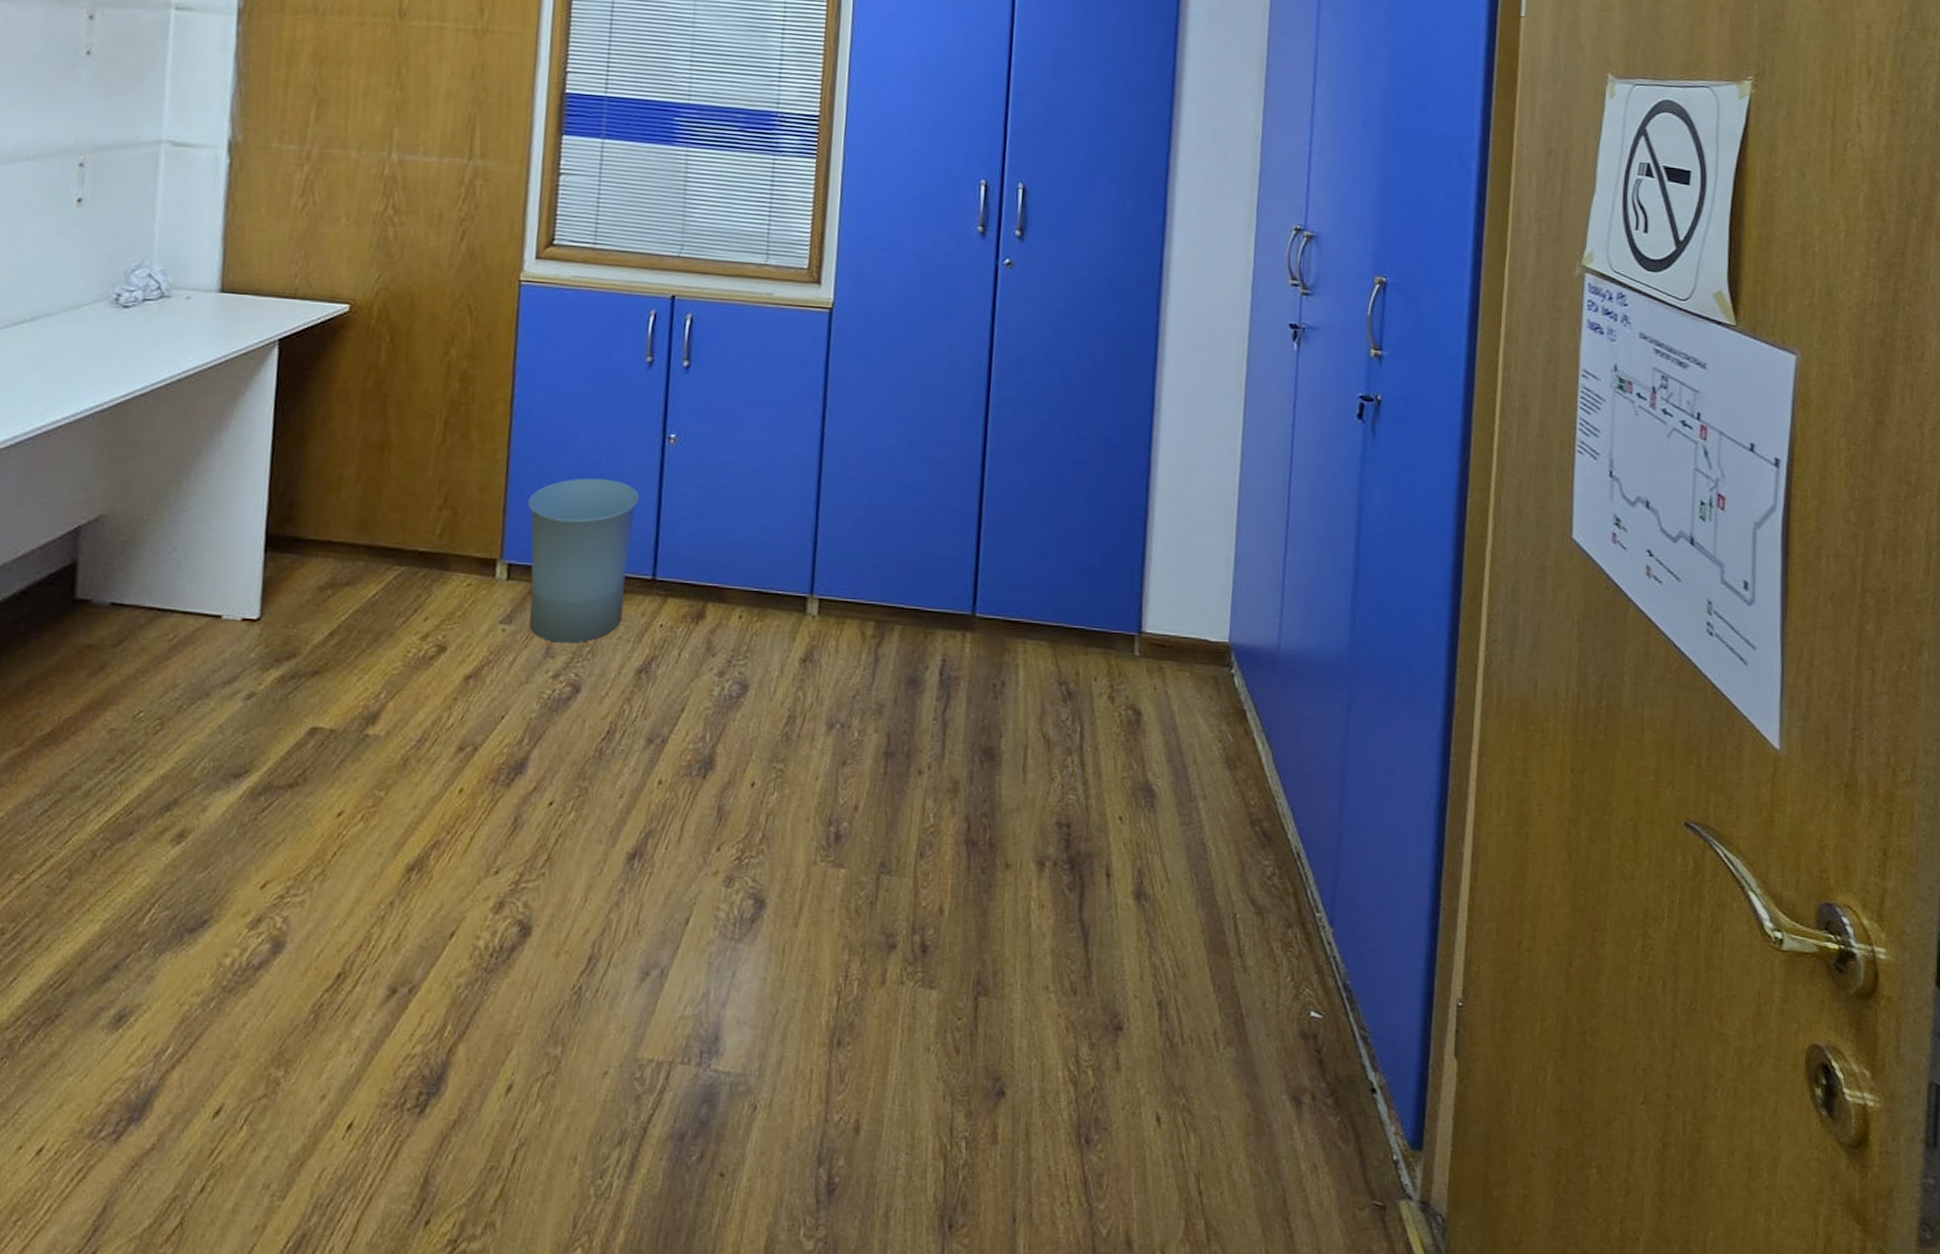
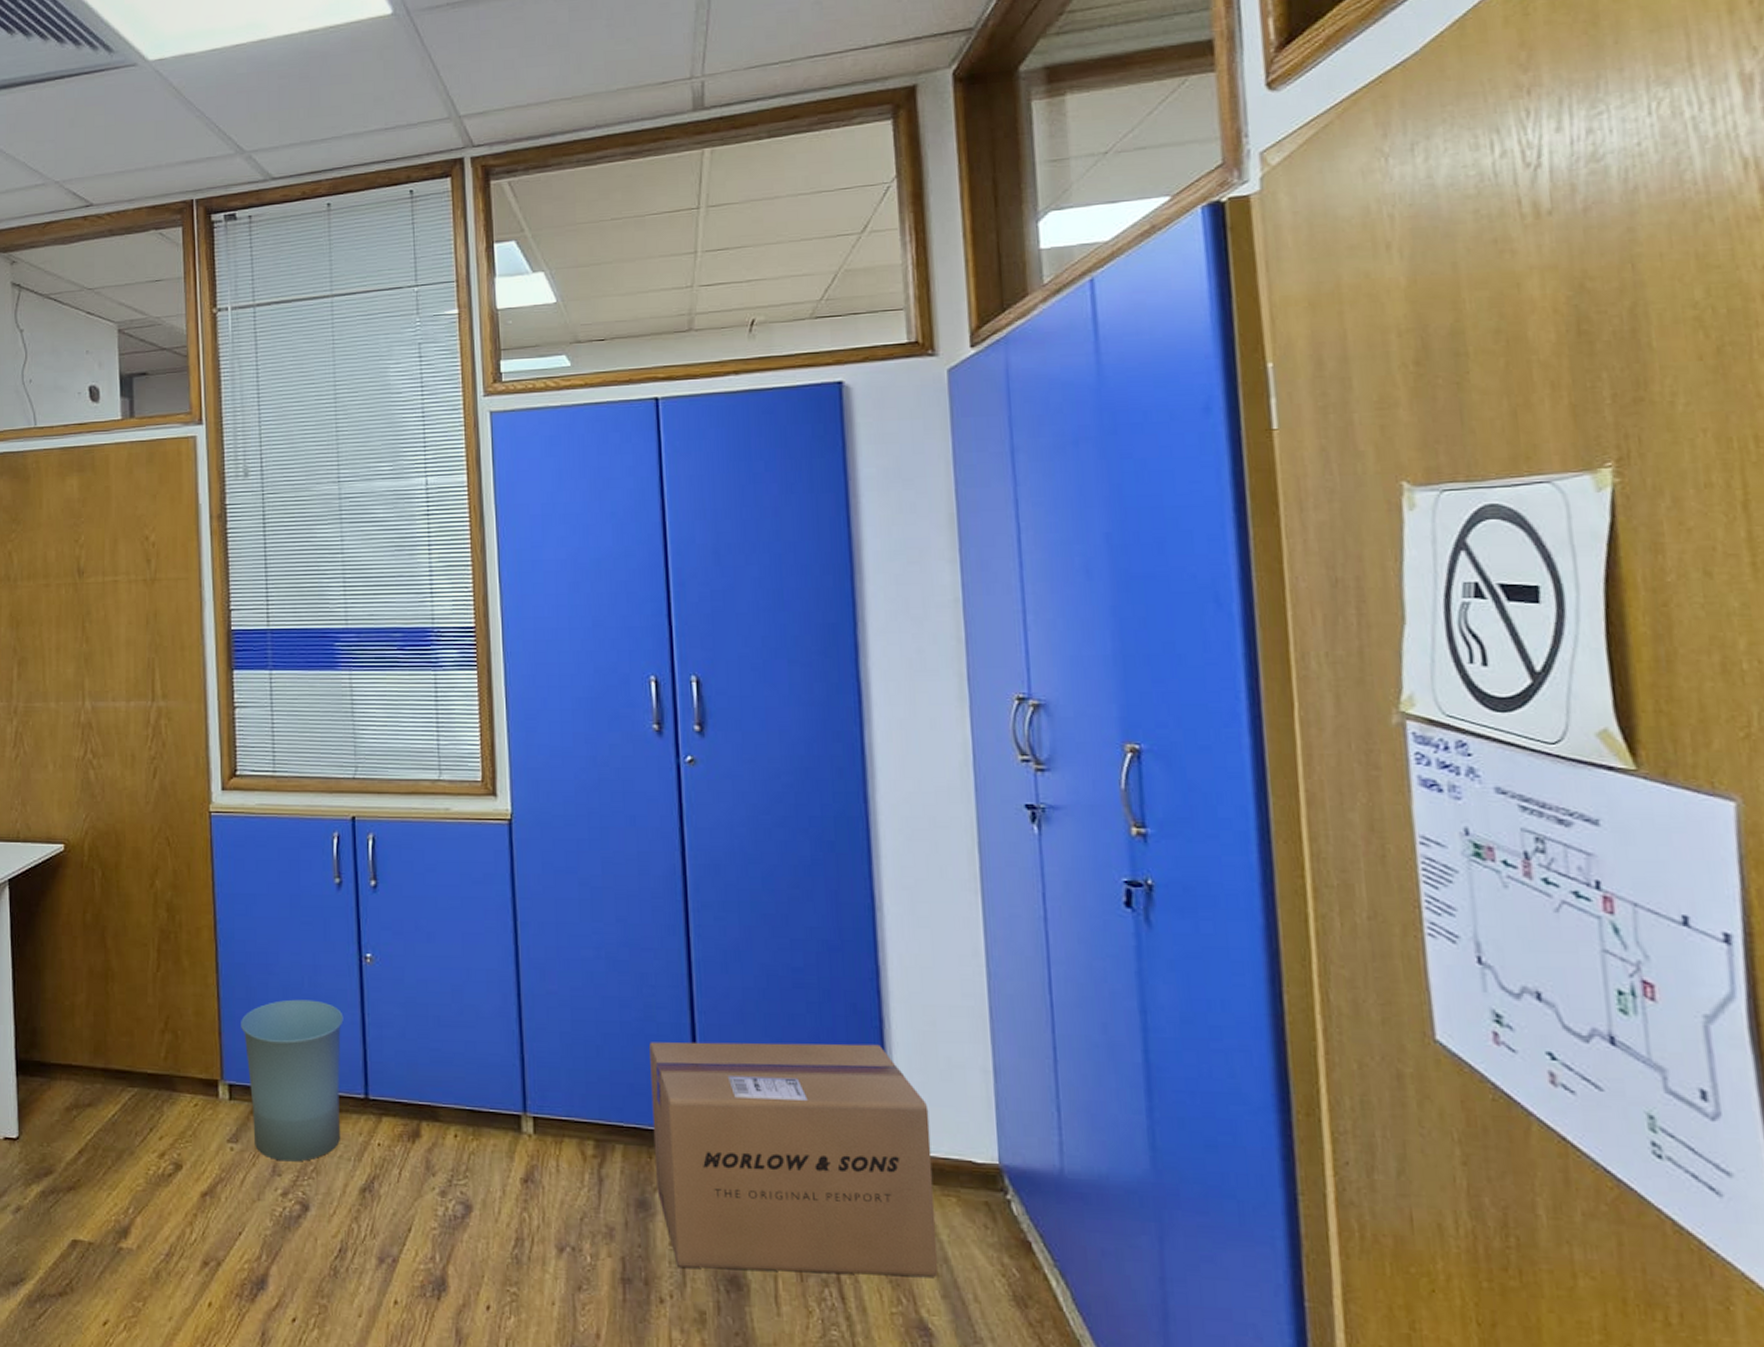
box: none [928,528,1177,744] -> present [649,1042,938,1277]

